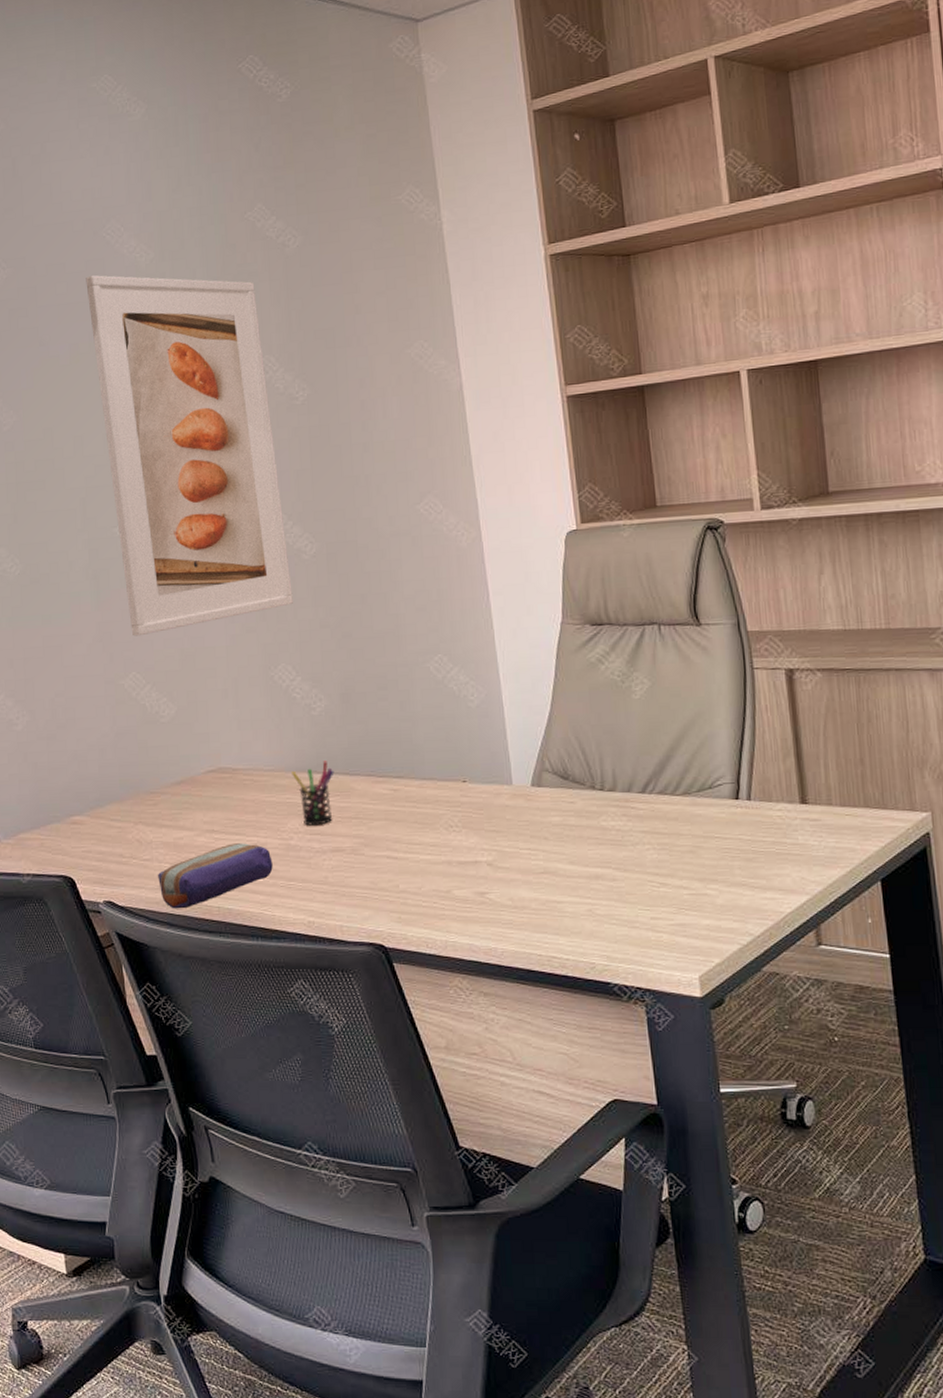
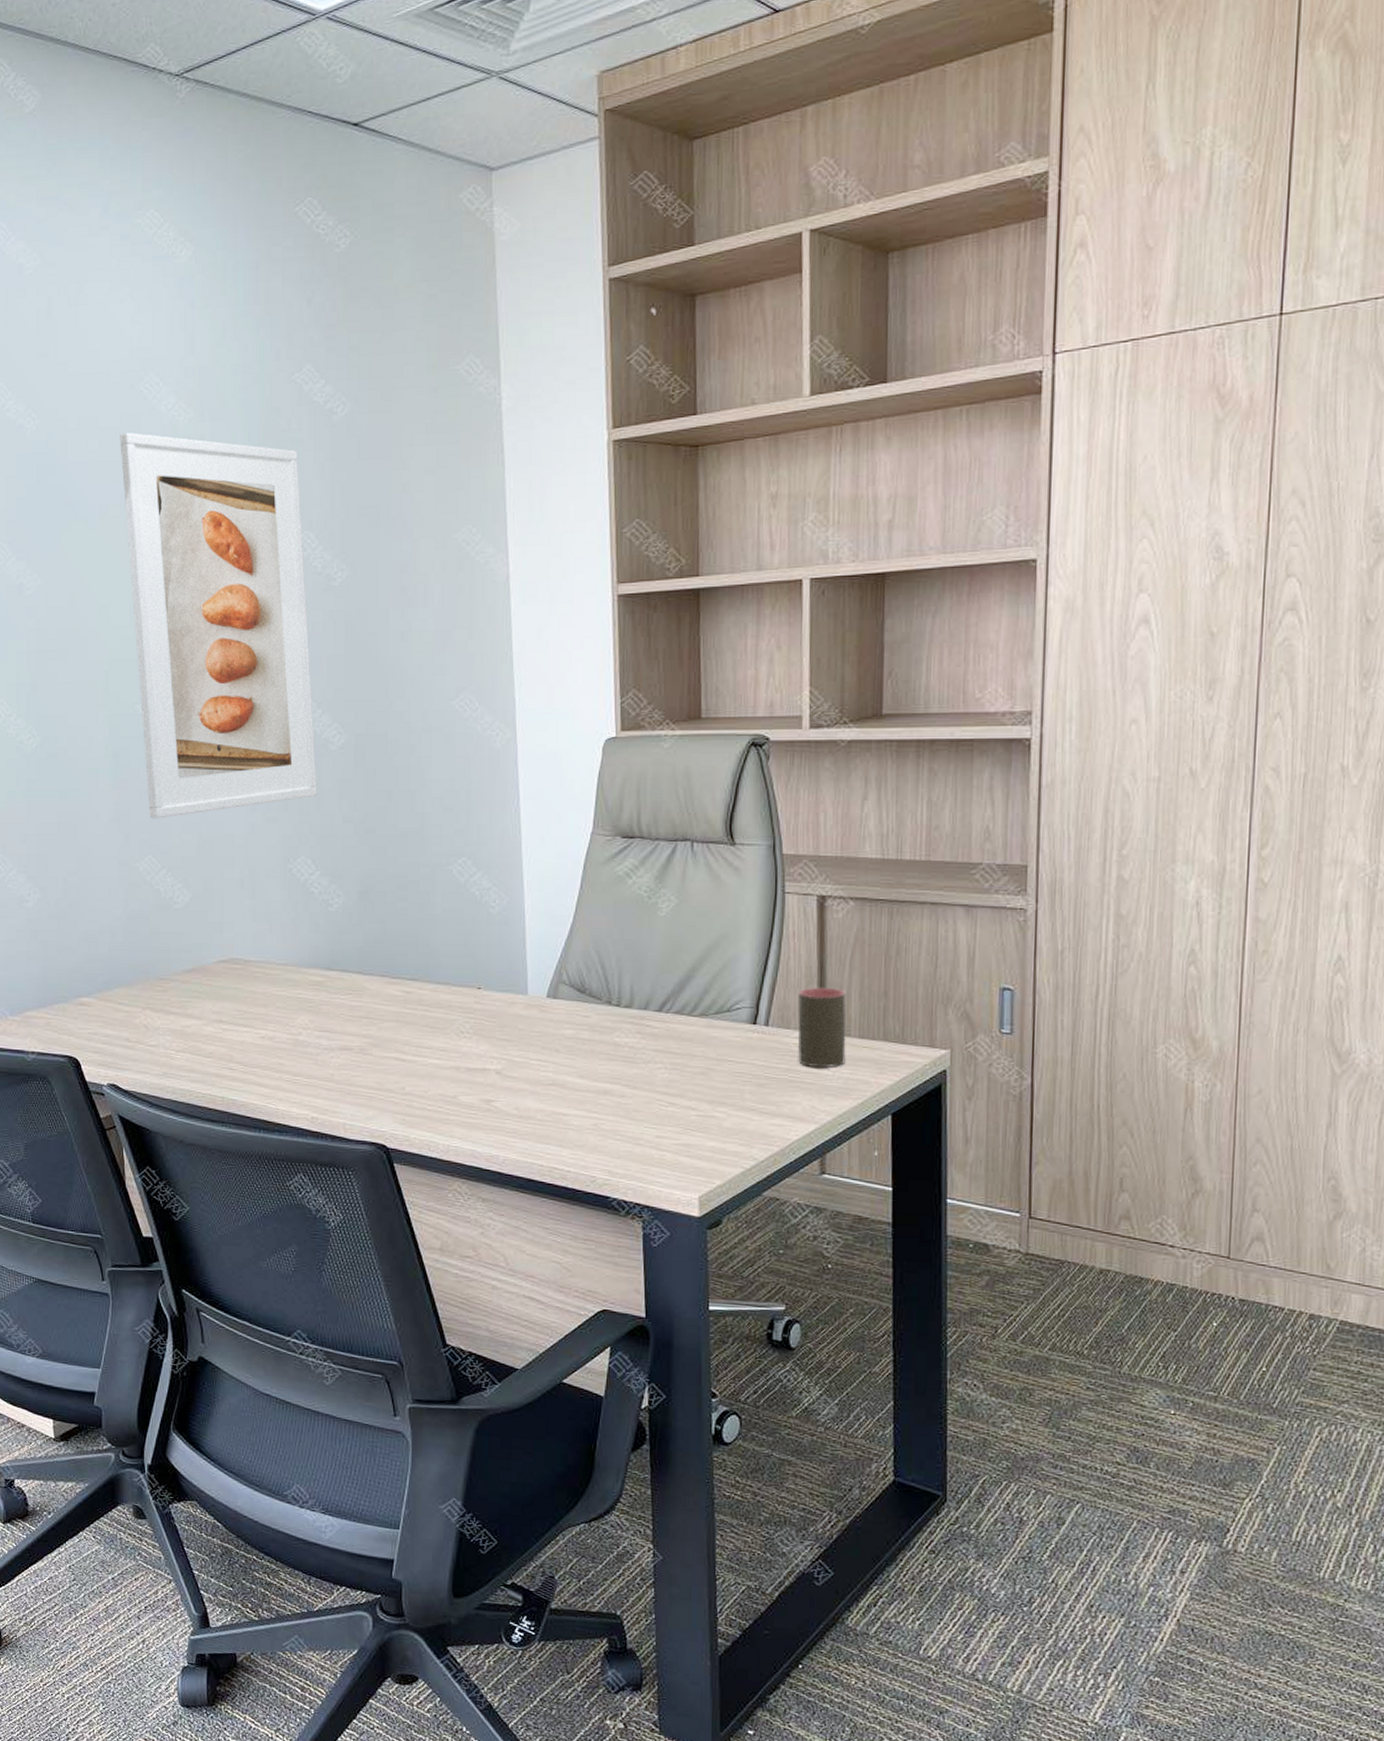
pencil case: present [158,843,273,909] -> none [163,1035,279,1097]
pen holder: present [292,761,335,826] -> none [304,958,348,1023]
cup: none [776,758,830,838] -> present [797,986,846,1067]

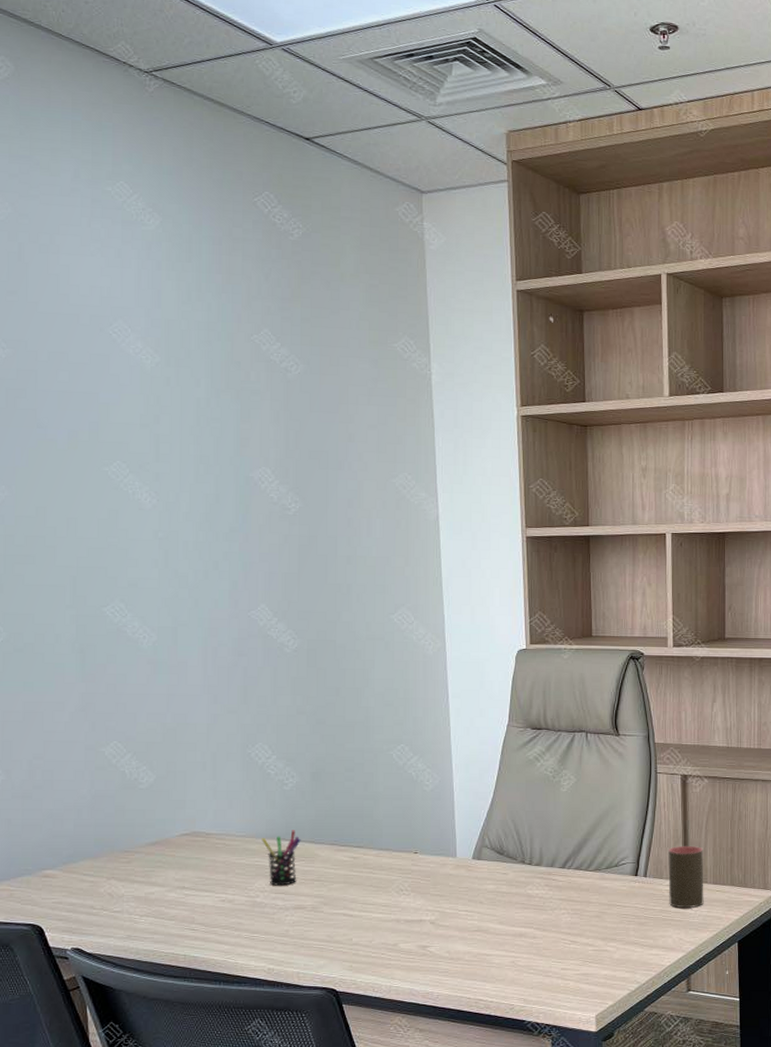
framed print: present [120,432,317,819] -> none [89,368,273,709]
pen holder: none [304,958,348,1023] -> present [262,830,301,886]

